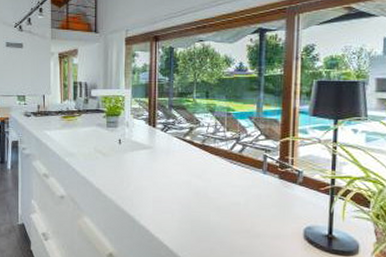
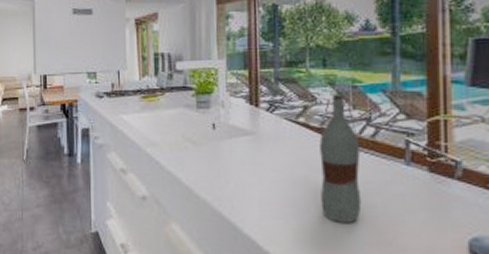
bottle: none [200,119,231,216] -> present [319,94,362,223]

